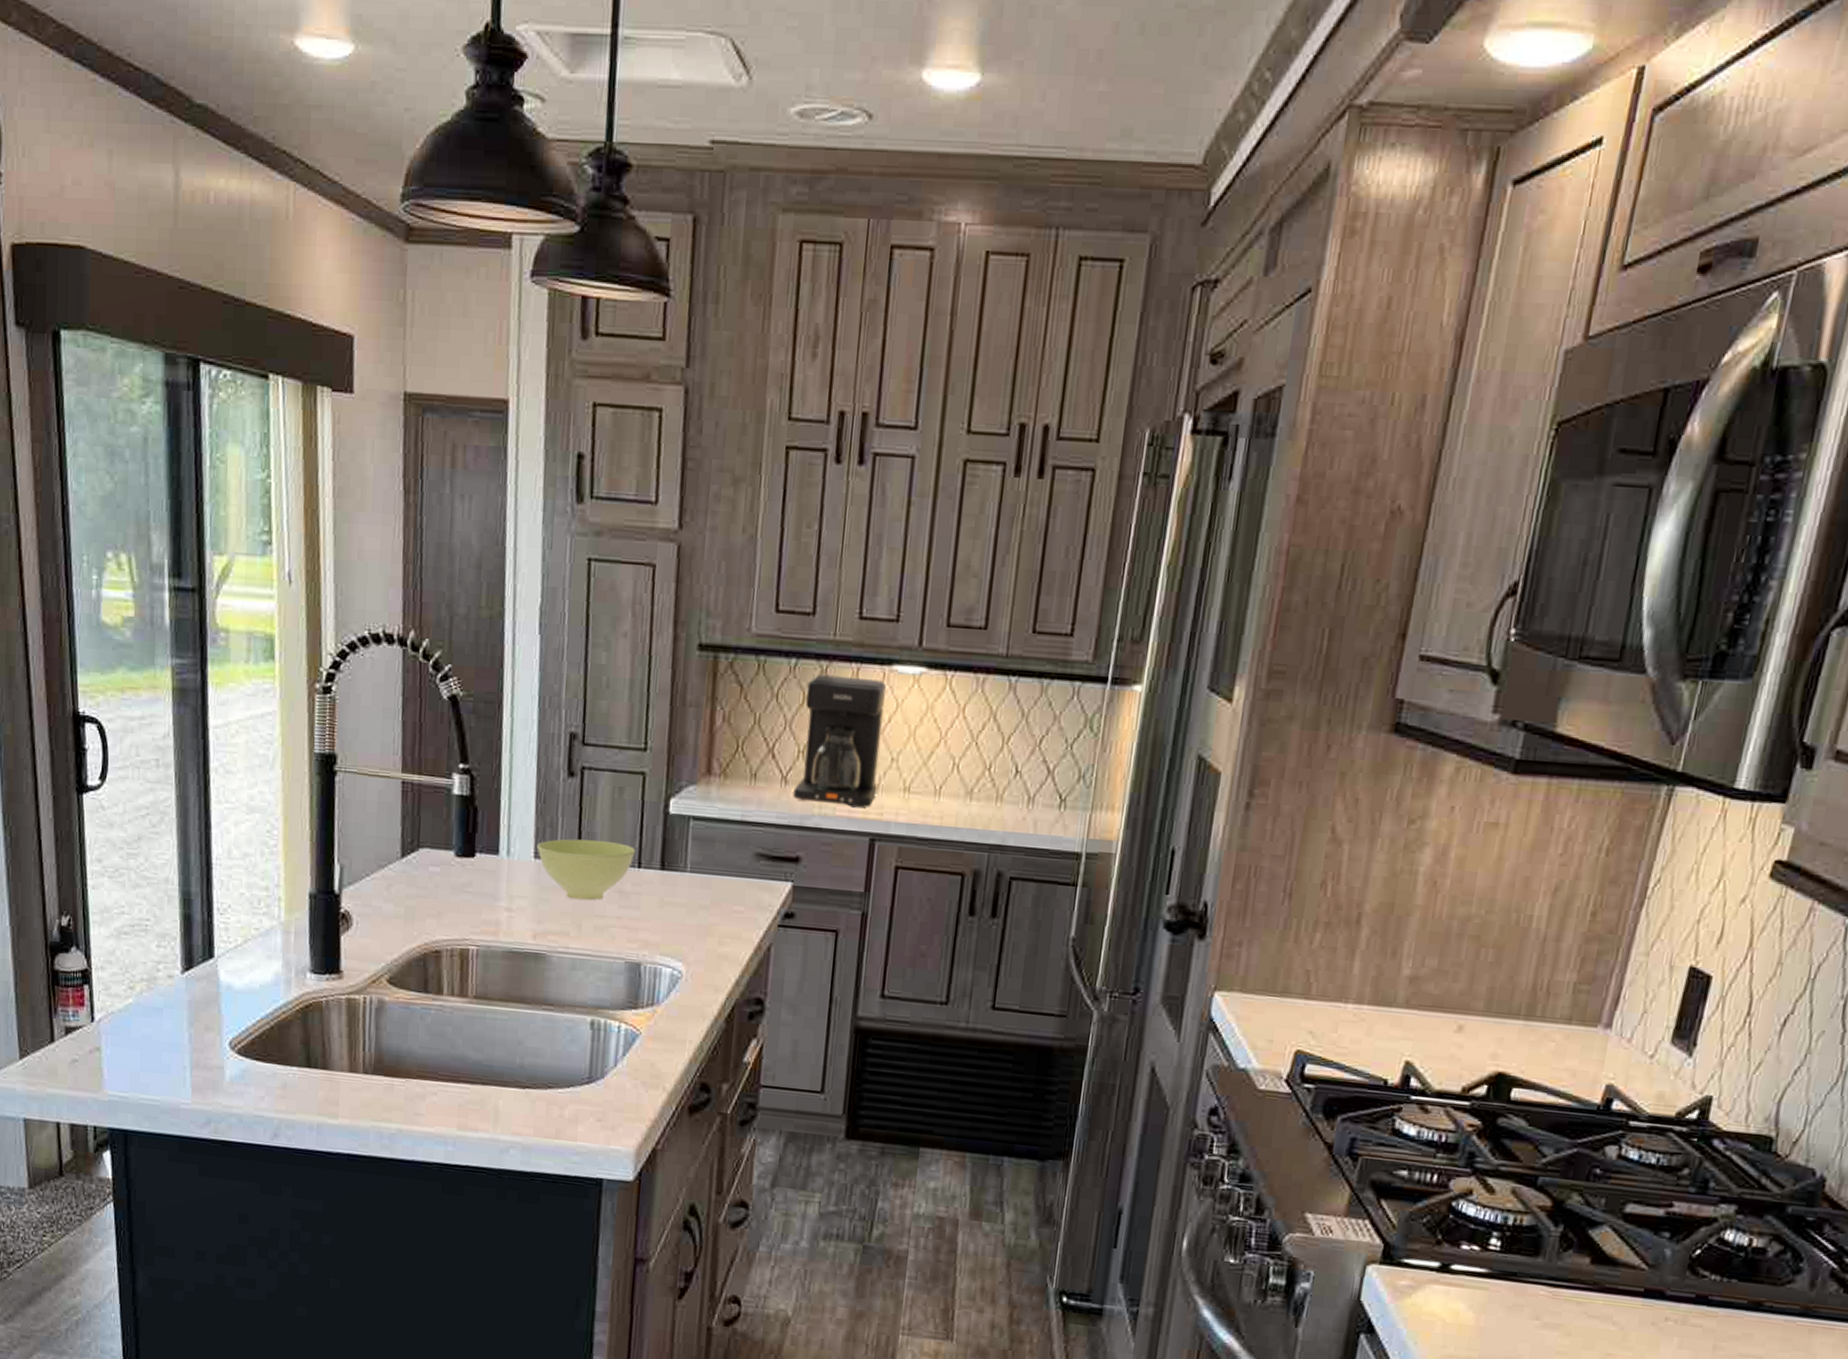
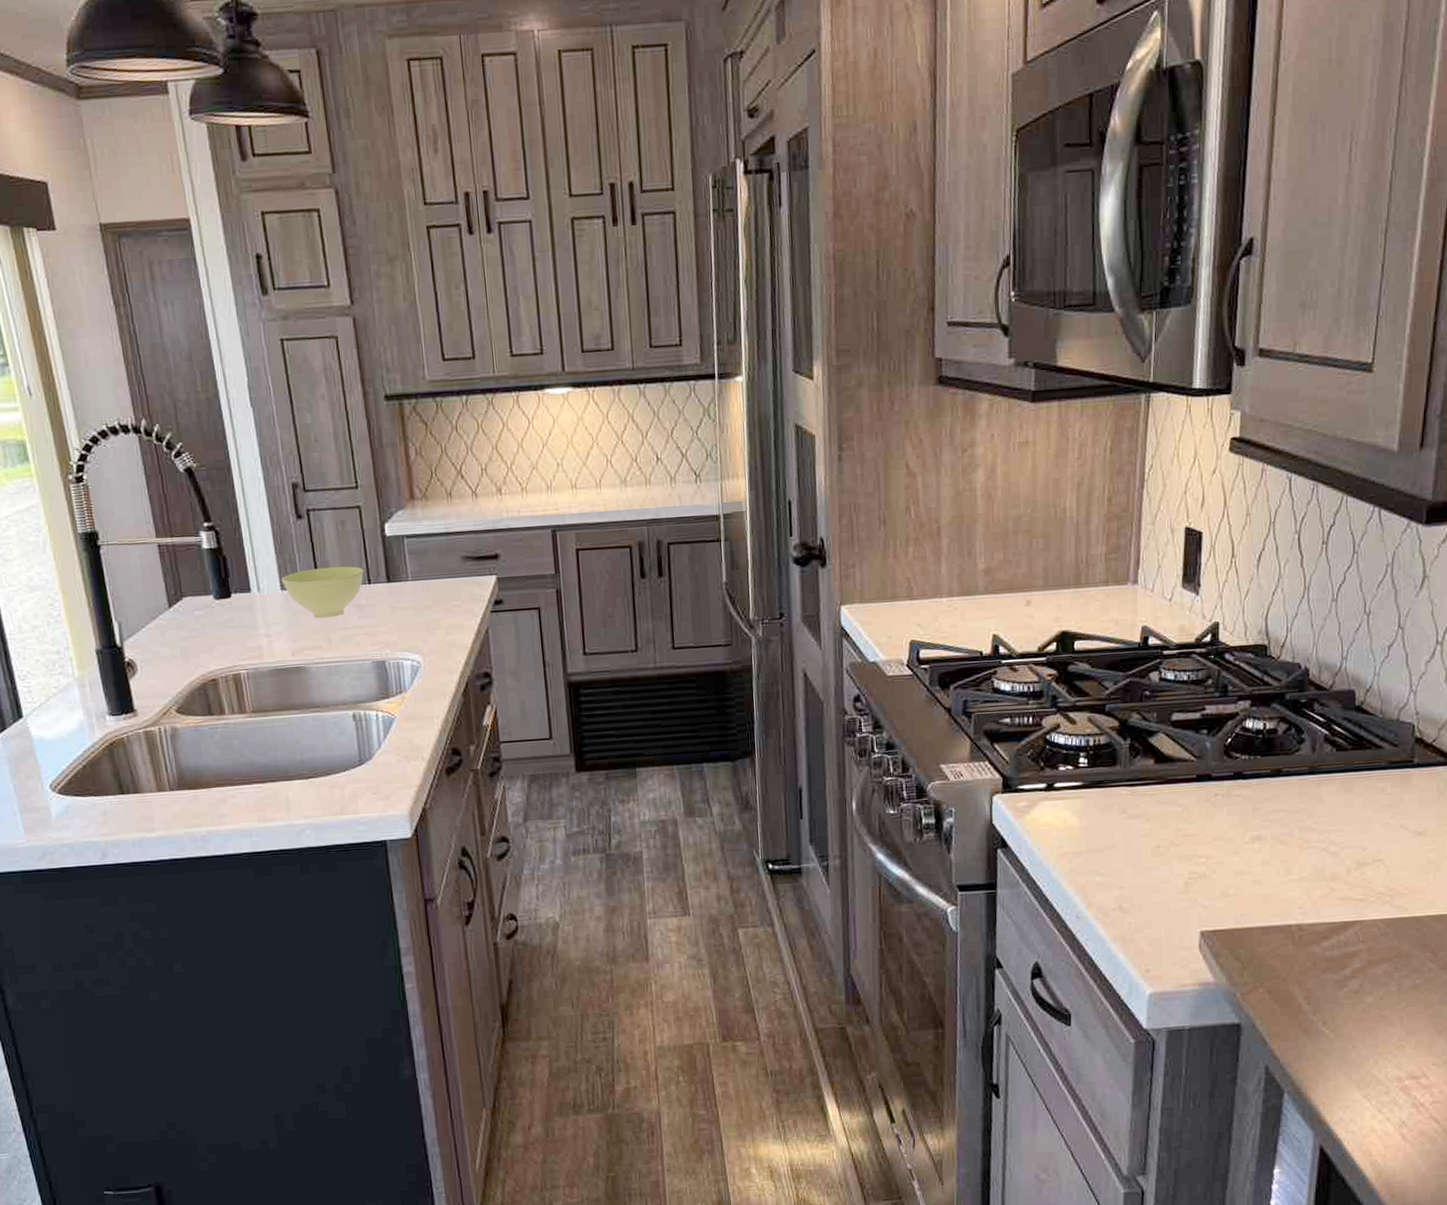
coffee maker: present [793,674,886,807] -> none [479,403,550,509]

